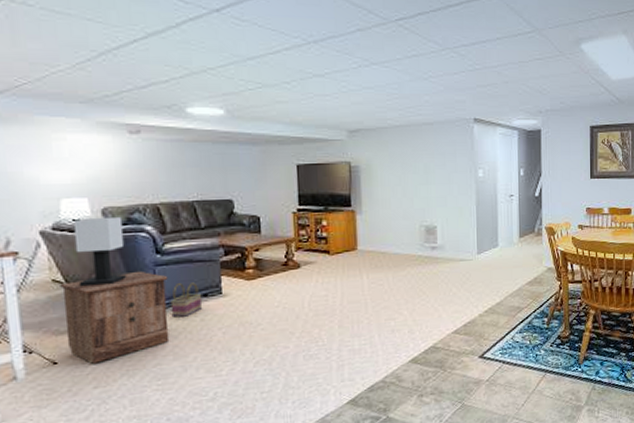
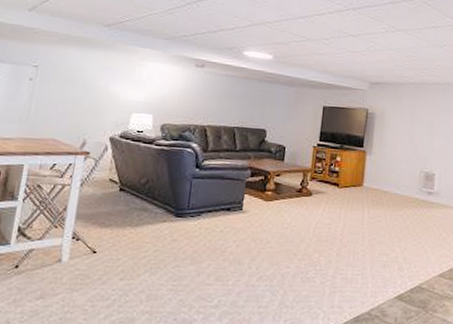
nightstand: present [60,270,170,364] -> none [108,180,201,258]
table lamp: present [73,216,126,287] -> none [129,130,176,190]
basket: present [170,282,203,318] -> none [197,196,226,226]

